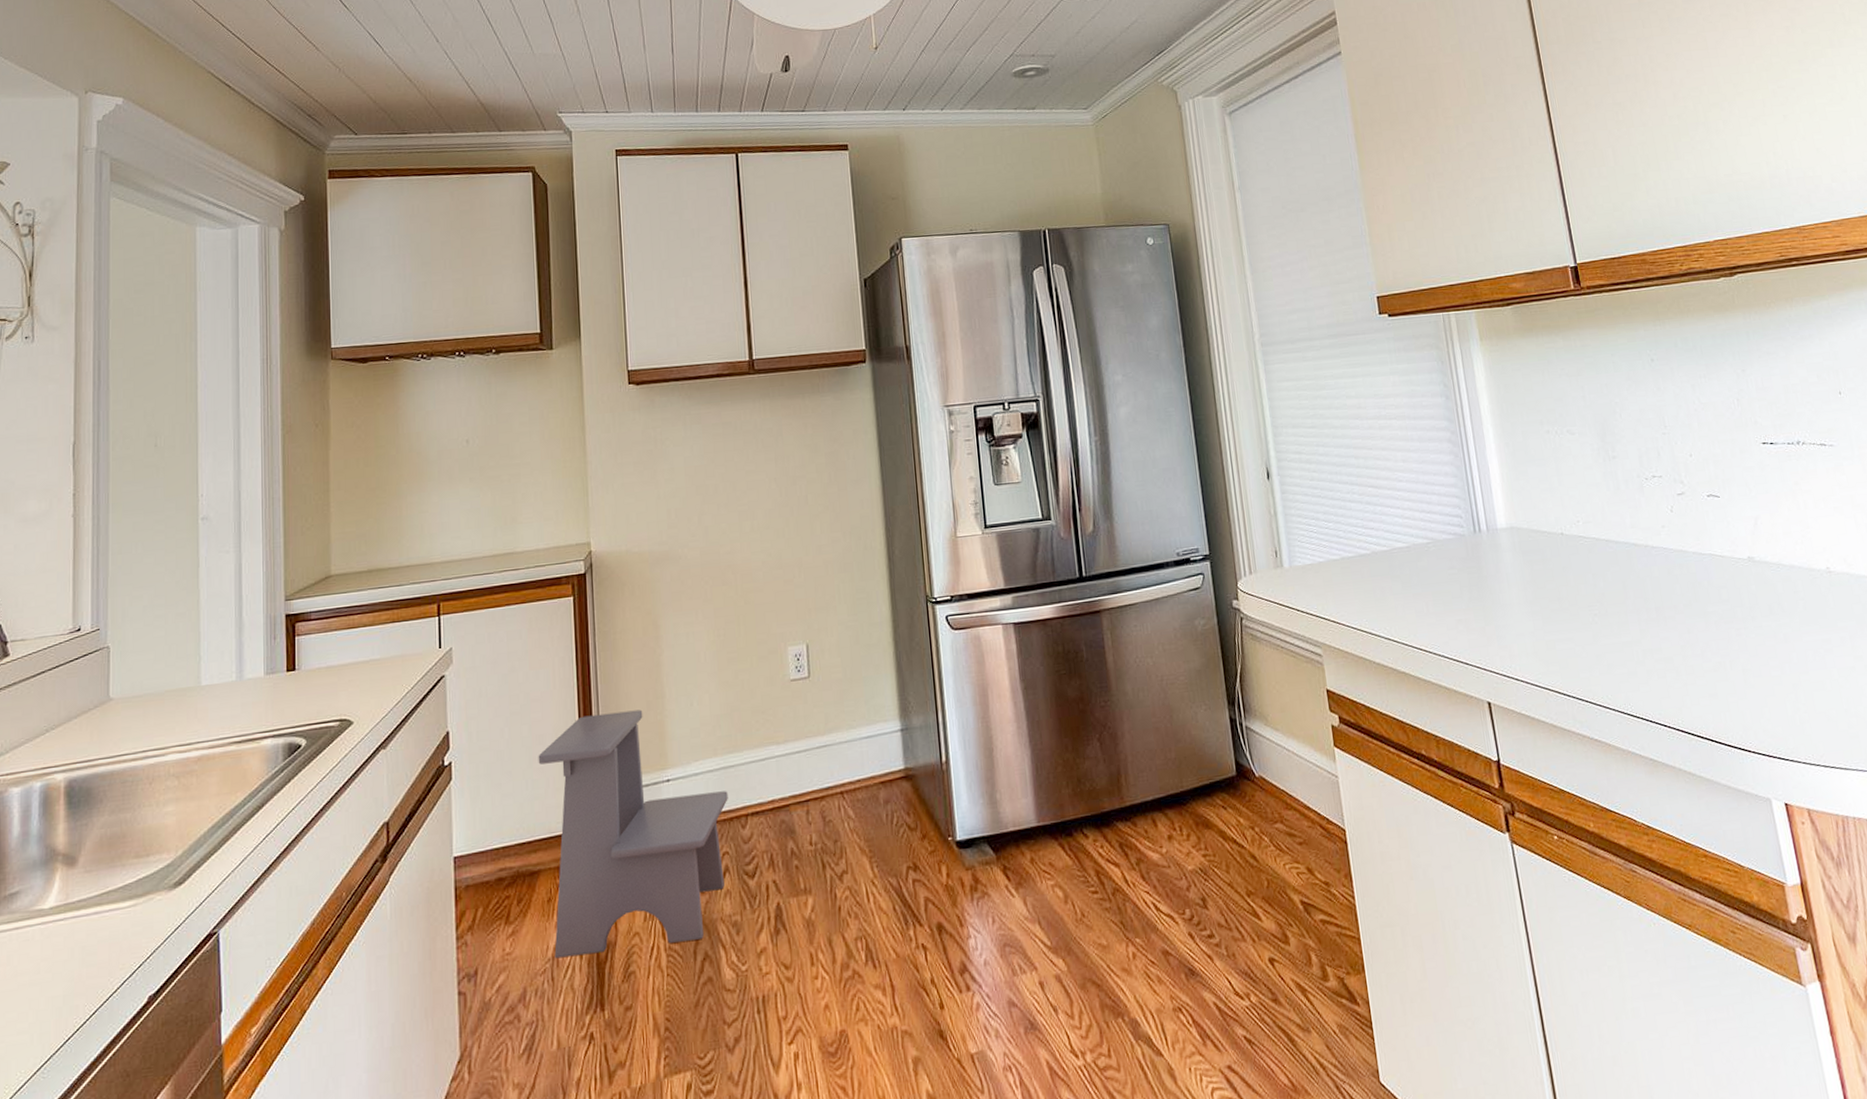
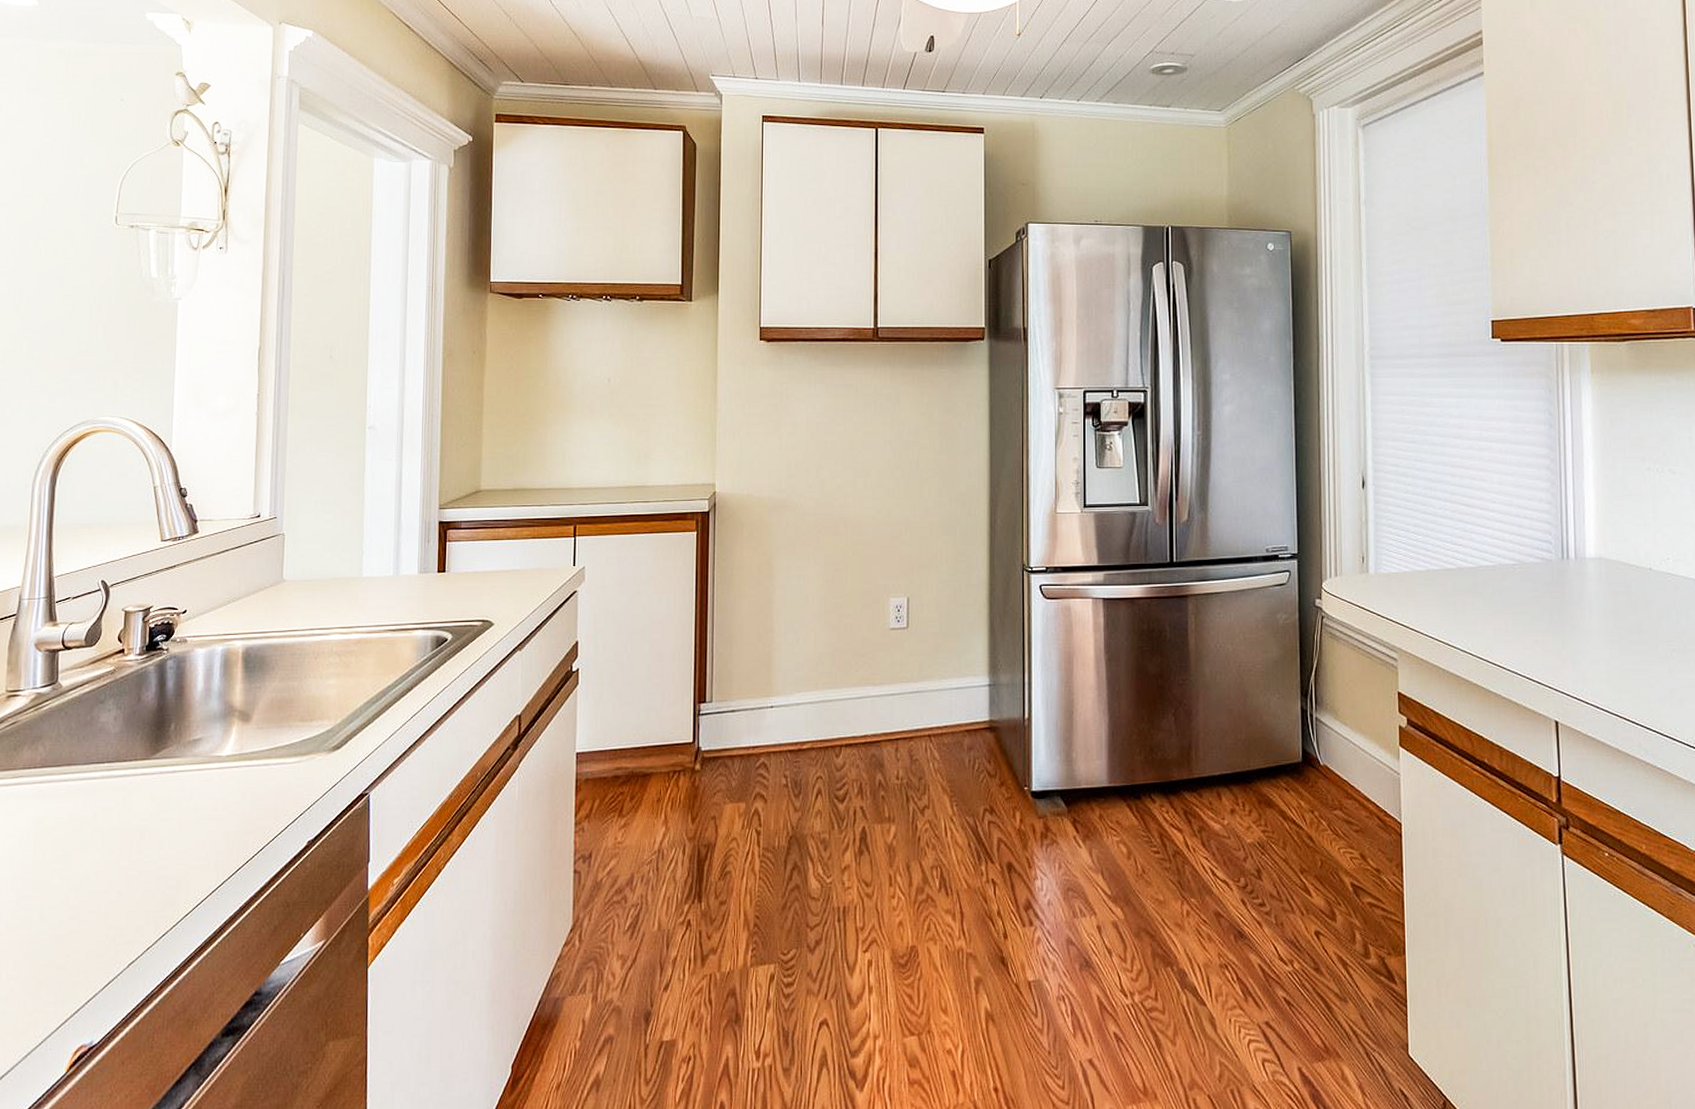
step stool: present [538,709,728,959] -> none [656,640,825,852]

